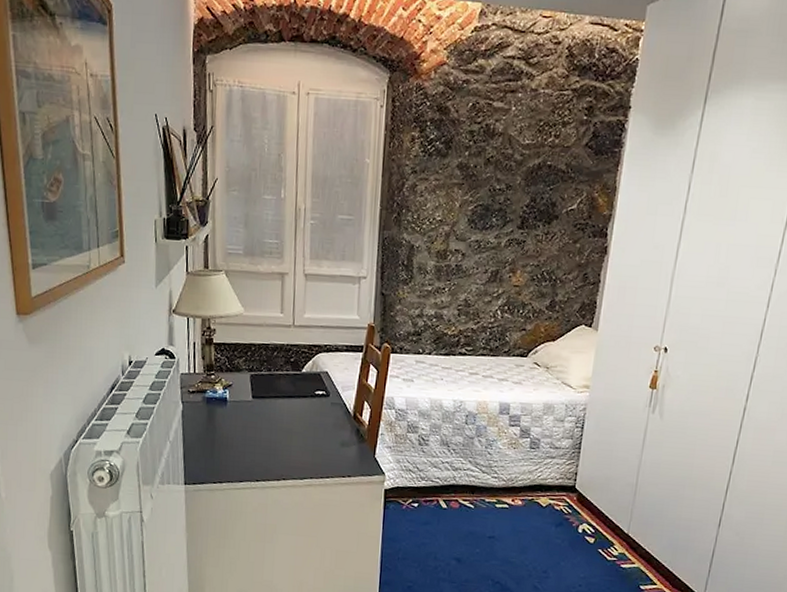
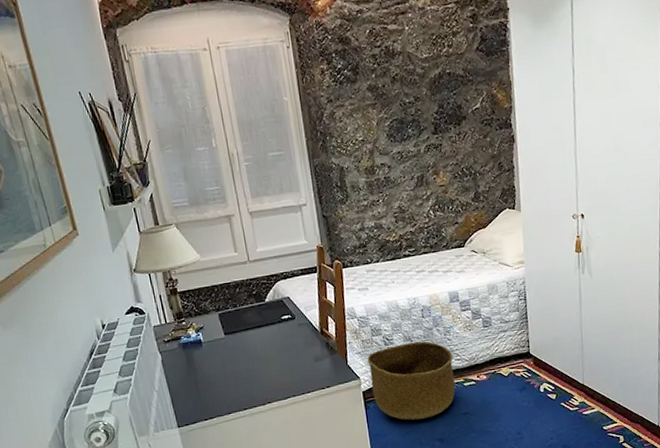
basket: none [395,447,491,534] -> present [367,341,456,421]

